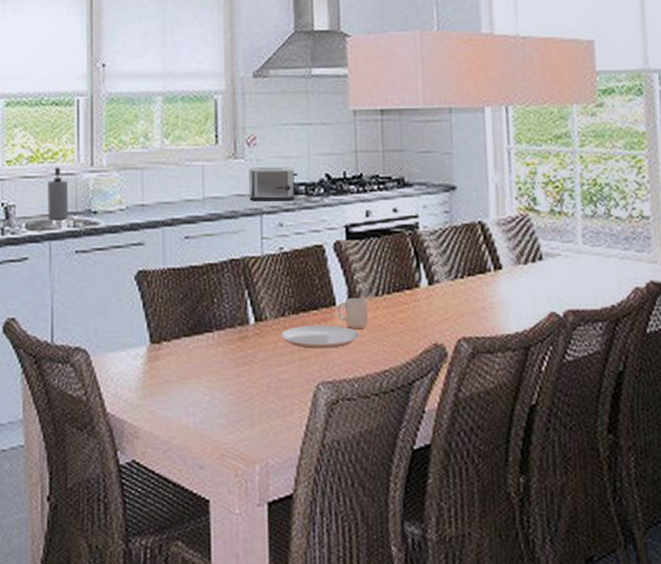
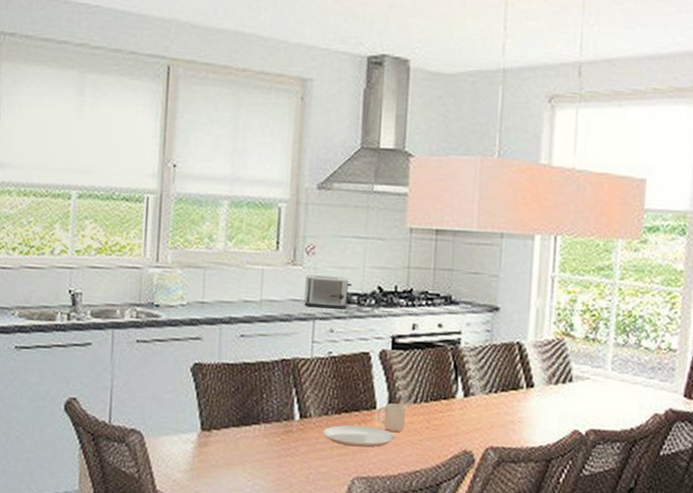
soap dispenser: present [44,167,69,219] -> none [111,260,134,310]

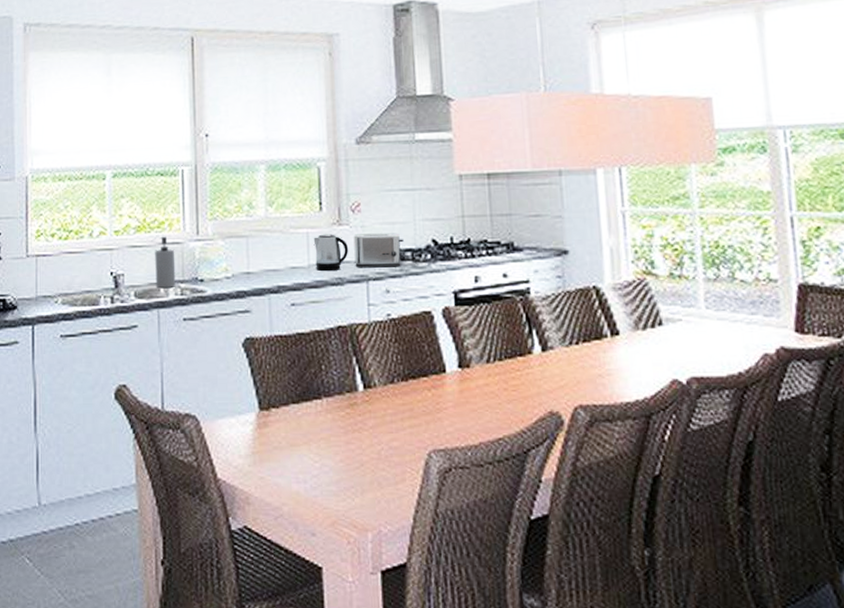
soap dispenser: none [111,260,134,310] -> present [151,236,176,288]
kettle: none [267,272,300,307] -> present [313,234,349,271]
plate: present [323,425,396,448] -> none [390,392,472,416]
cup: present [376,403,406,433] -> none [447,365,480,397]

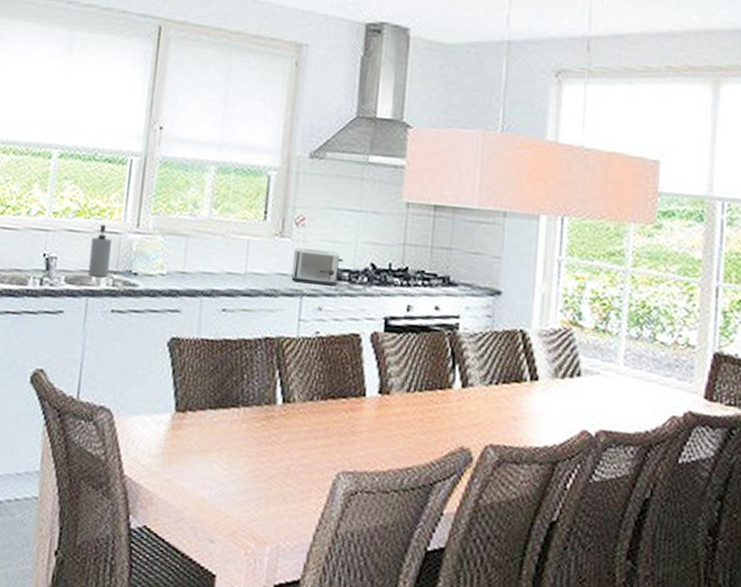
kettle: present [313,234,349,271] -> none [252,243,288,282]

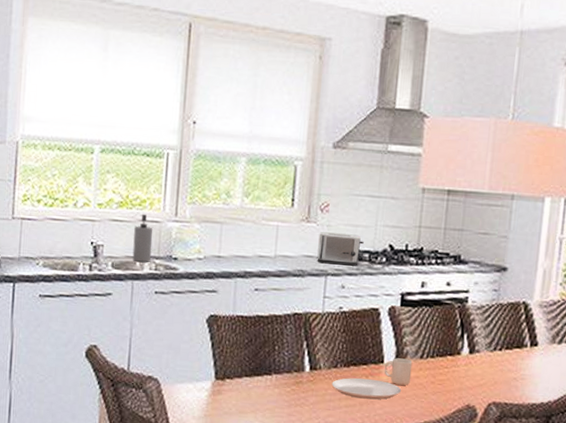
plate: none [307,412,386,439] -> present [331,377,402,400]
cup: none [366,391,398,424] -> present [384,358,413,386]

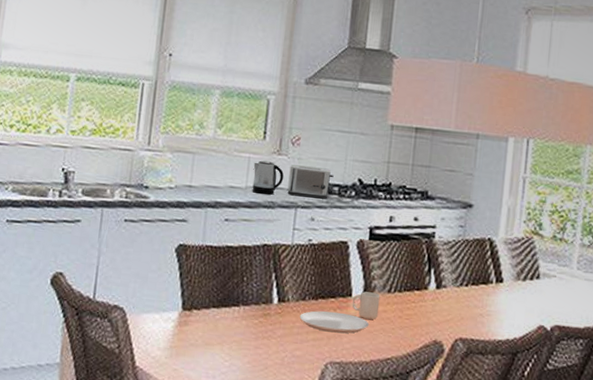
soap dispenser: present [132,213,153,262] -> none [103,141,126,190]
kettle: none [281,228,314,263] -> present [252,160,284,195]

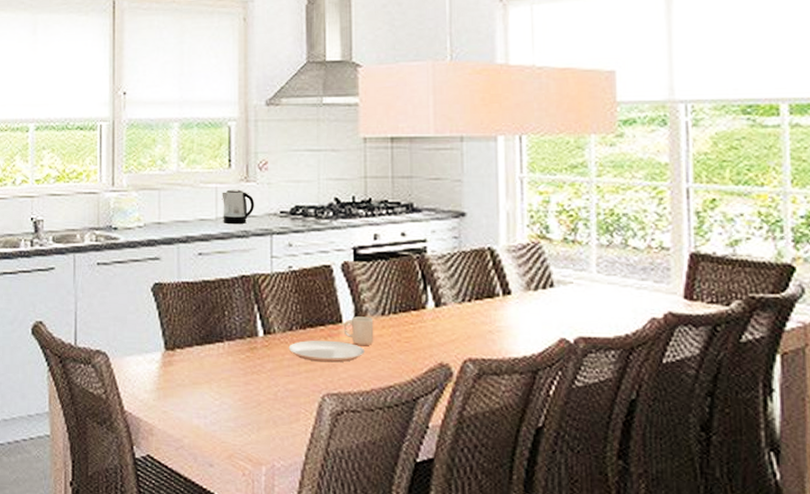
toaster: present [286,165,334,199] -> none [259,190,308,223]

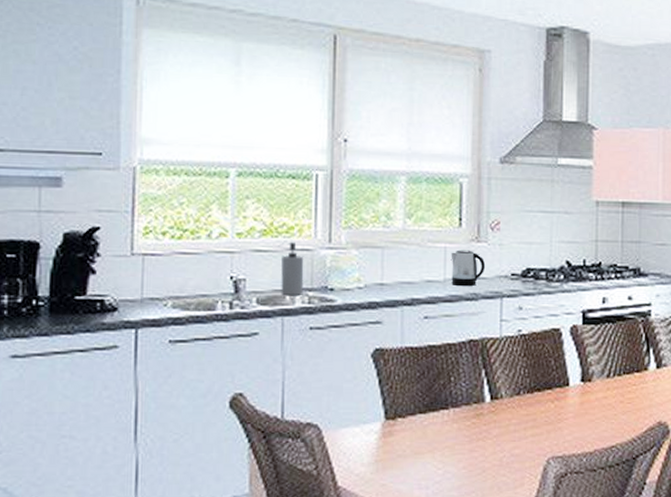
soap dispenser: none [69,186,92,234] -> present [278,242,304,295]
plate: present [288,340,365,363] -> none [515,404,590,426]
cup: present [343,316,374,346] -> none [570,379,599,408]

